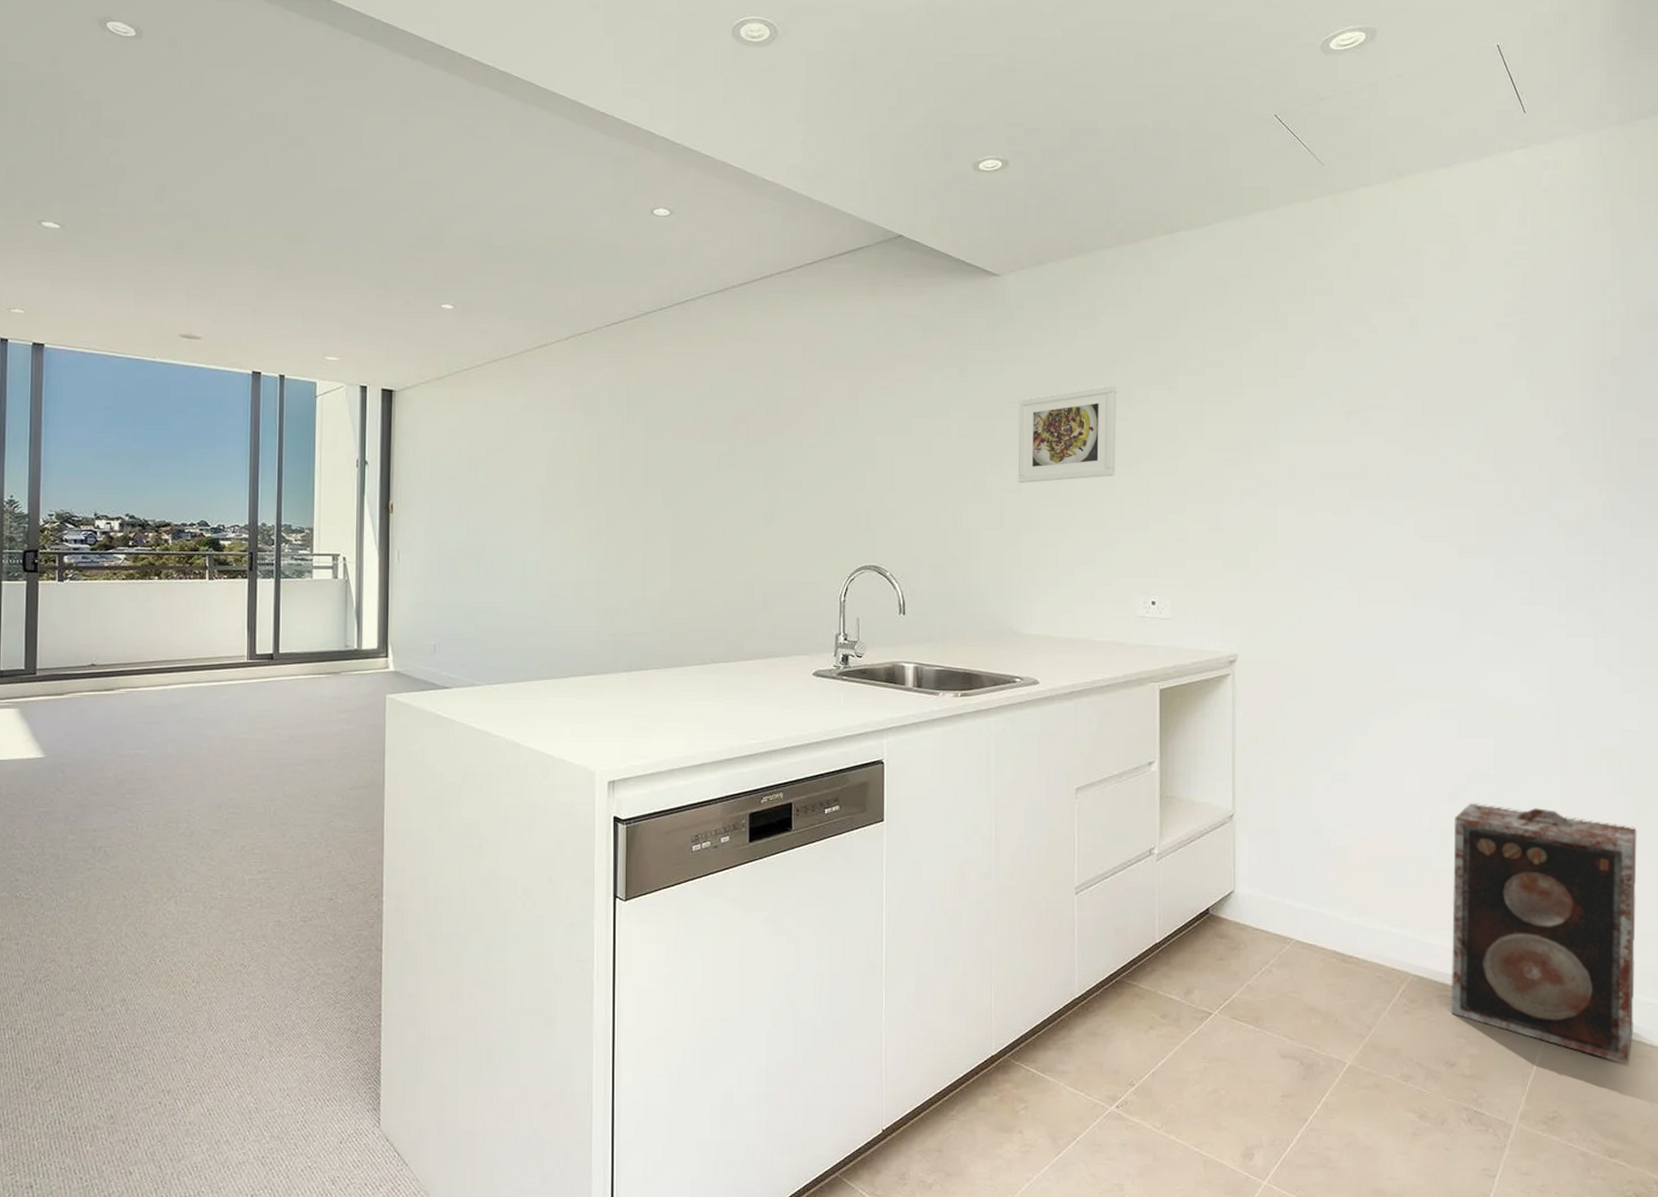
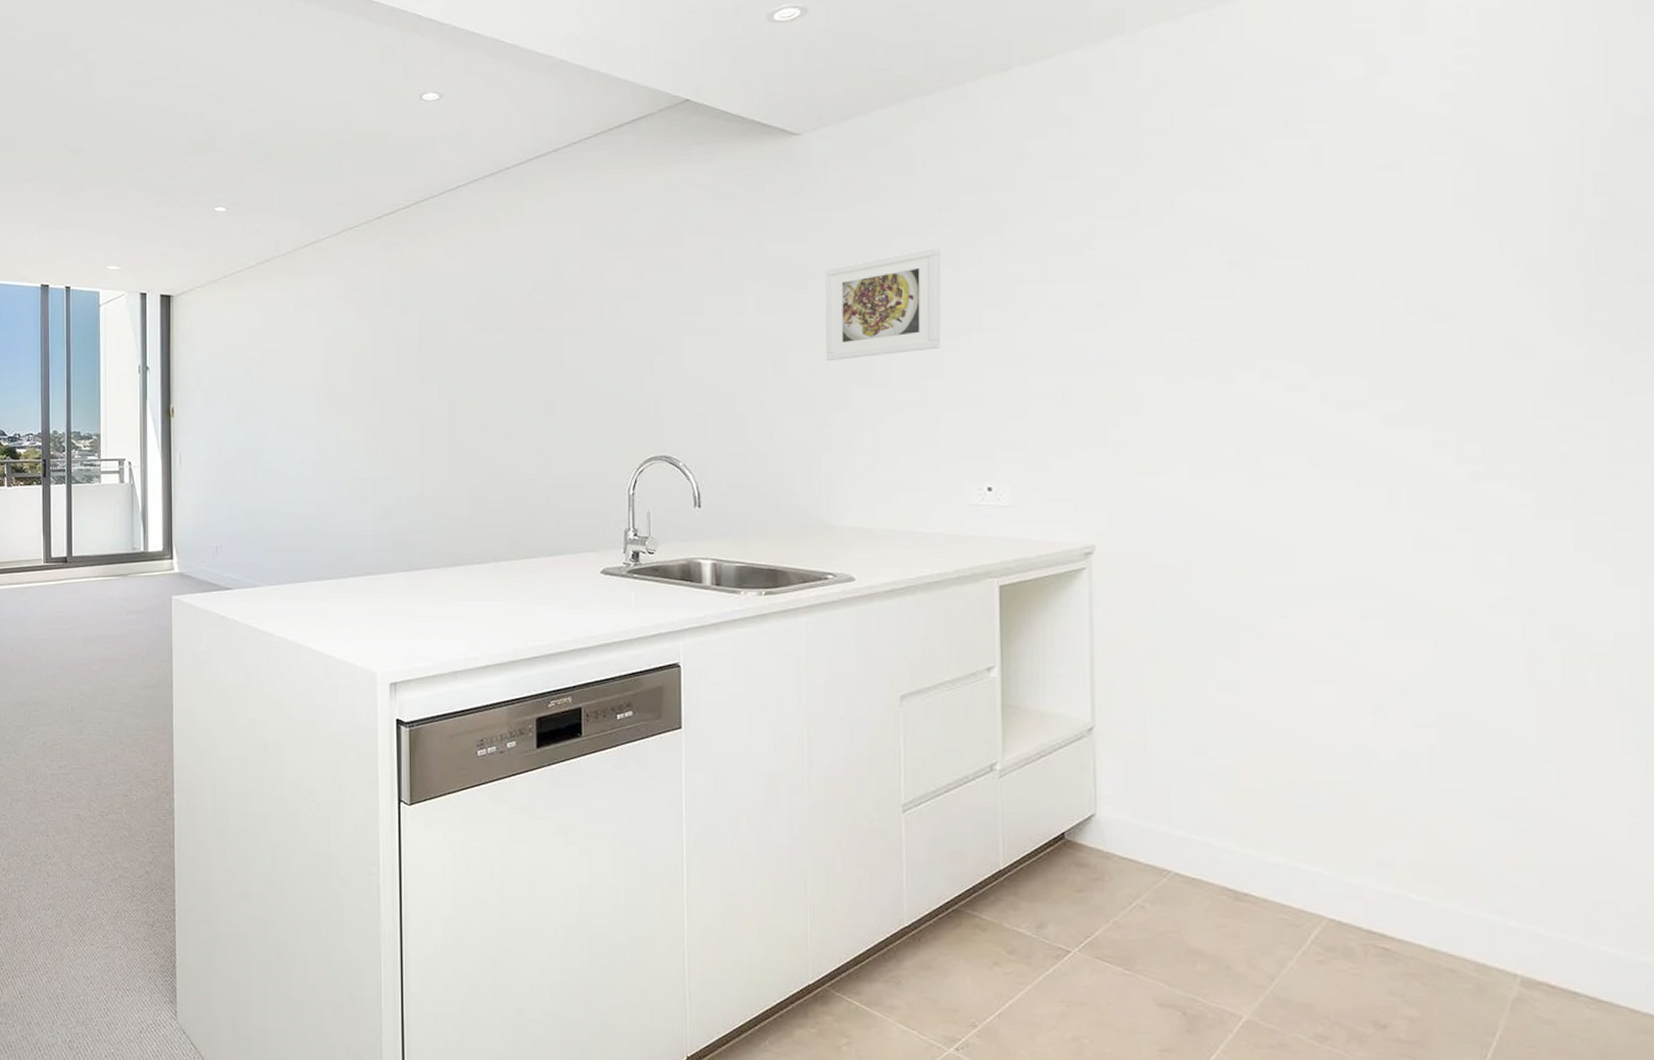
speaker: present [1451,802,1637,1065] -> none [1379,717,1639,1041]

